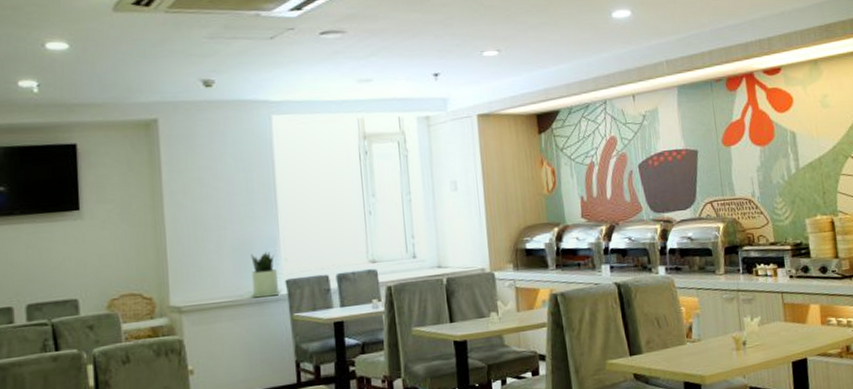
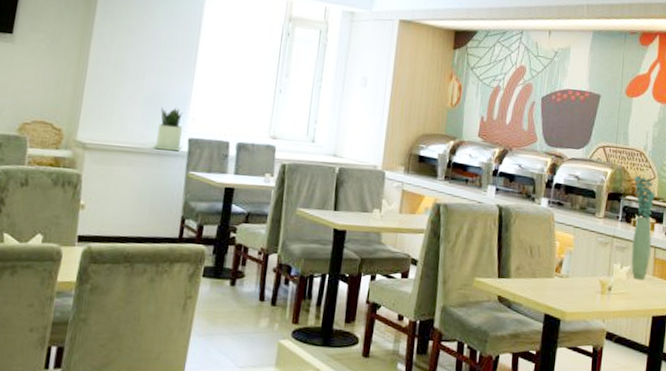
vase: none [747,220,779,330] -> present [631,172,656,281]

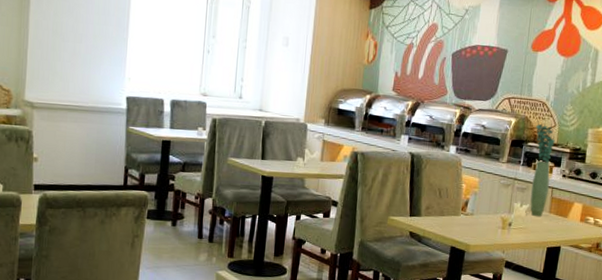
planter: present [153,108,183,152] -> none [95,69,121,109]

